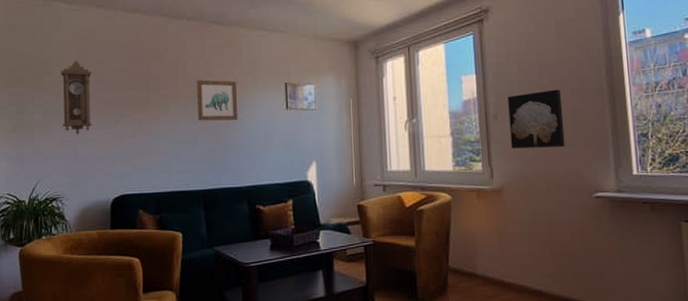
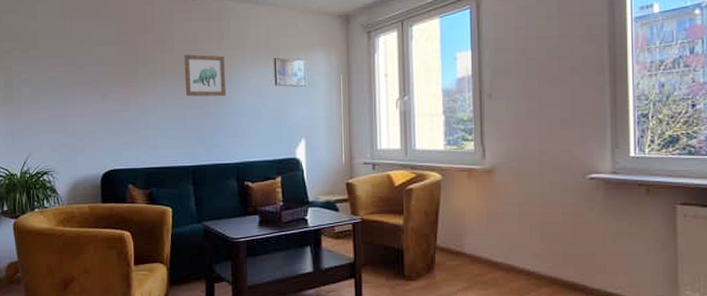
pendulum clock: present [60,60,93,135] -> none [46,33,81,109]
wall art: present [508,89,565,149] -> none [504,67,561,128]

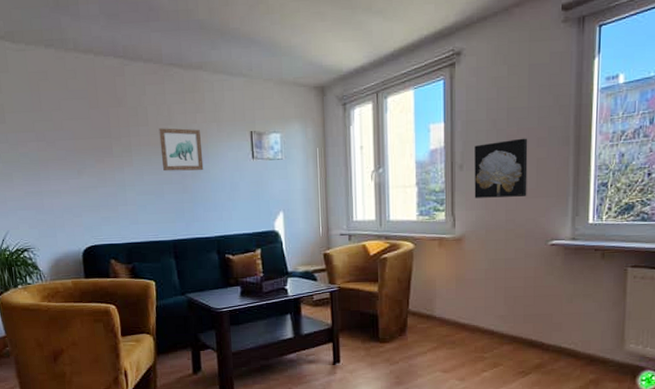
wall art: none [504,67,561,128] -> present [474,138,528,198]

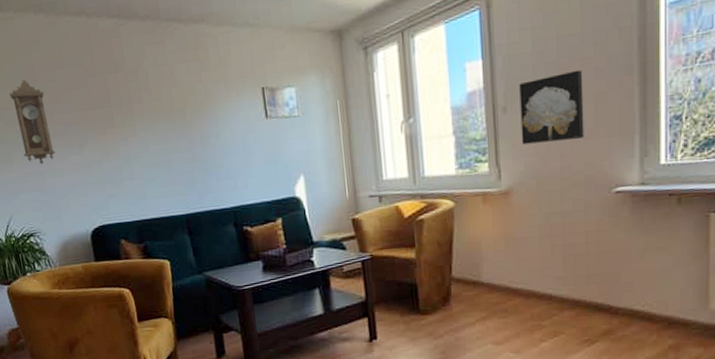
pendulum clock: none [15,106,56,186] -> present [9,79,56,165]
wall art: present [159,128,204,172] -> none [161,89,214,140]

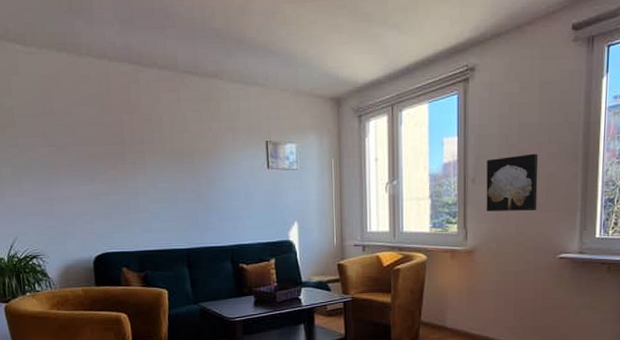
pendulum clock: present [9,79,56,165] -> none [25,110,67,192]

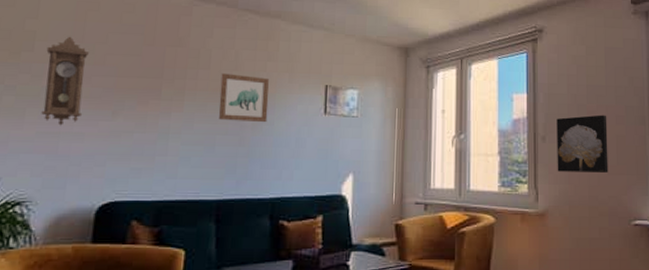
pendulum clock: none [25,110,67,192] -> present [41,36,89,126]
wall art: none [173,136,219,180] -> present [219,73,269,123]

